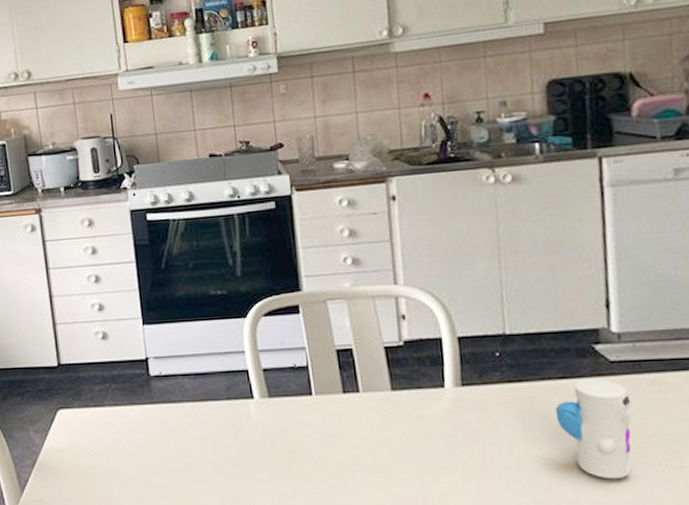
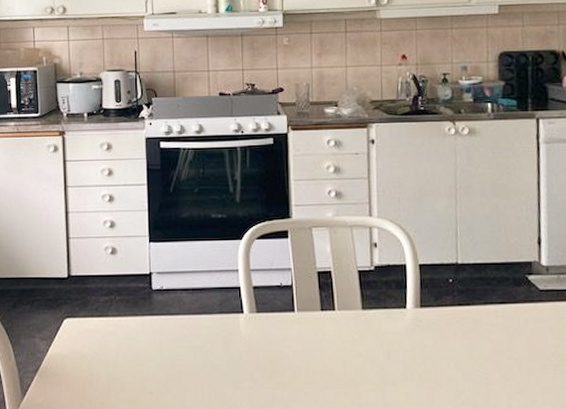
toy: present [555,379,633,479] -> none [495,305,555,392]

